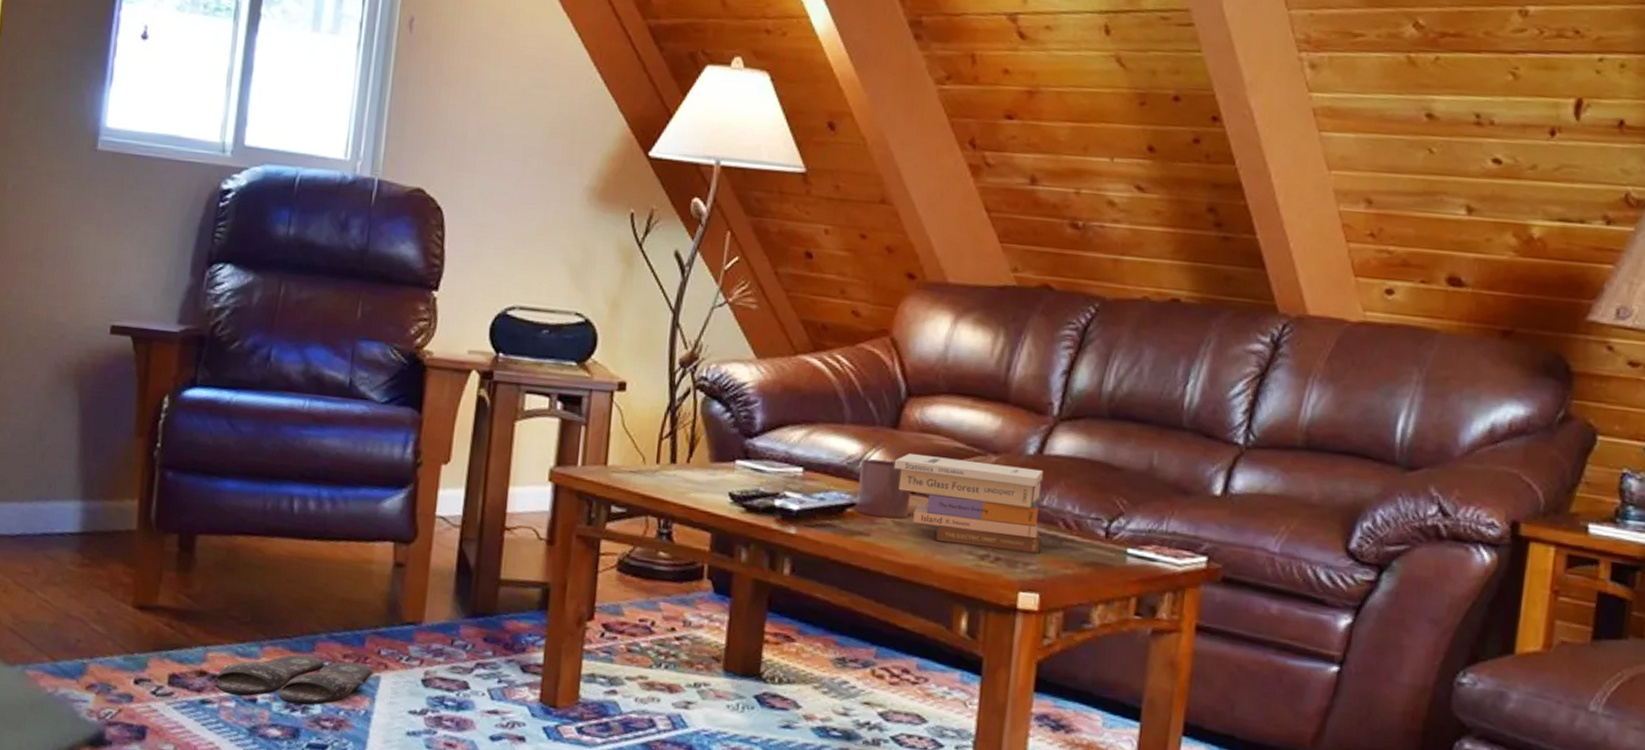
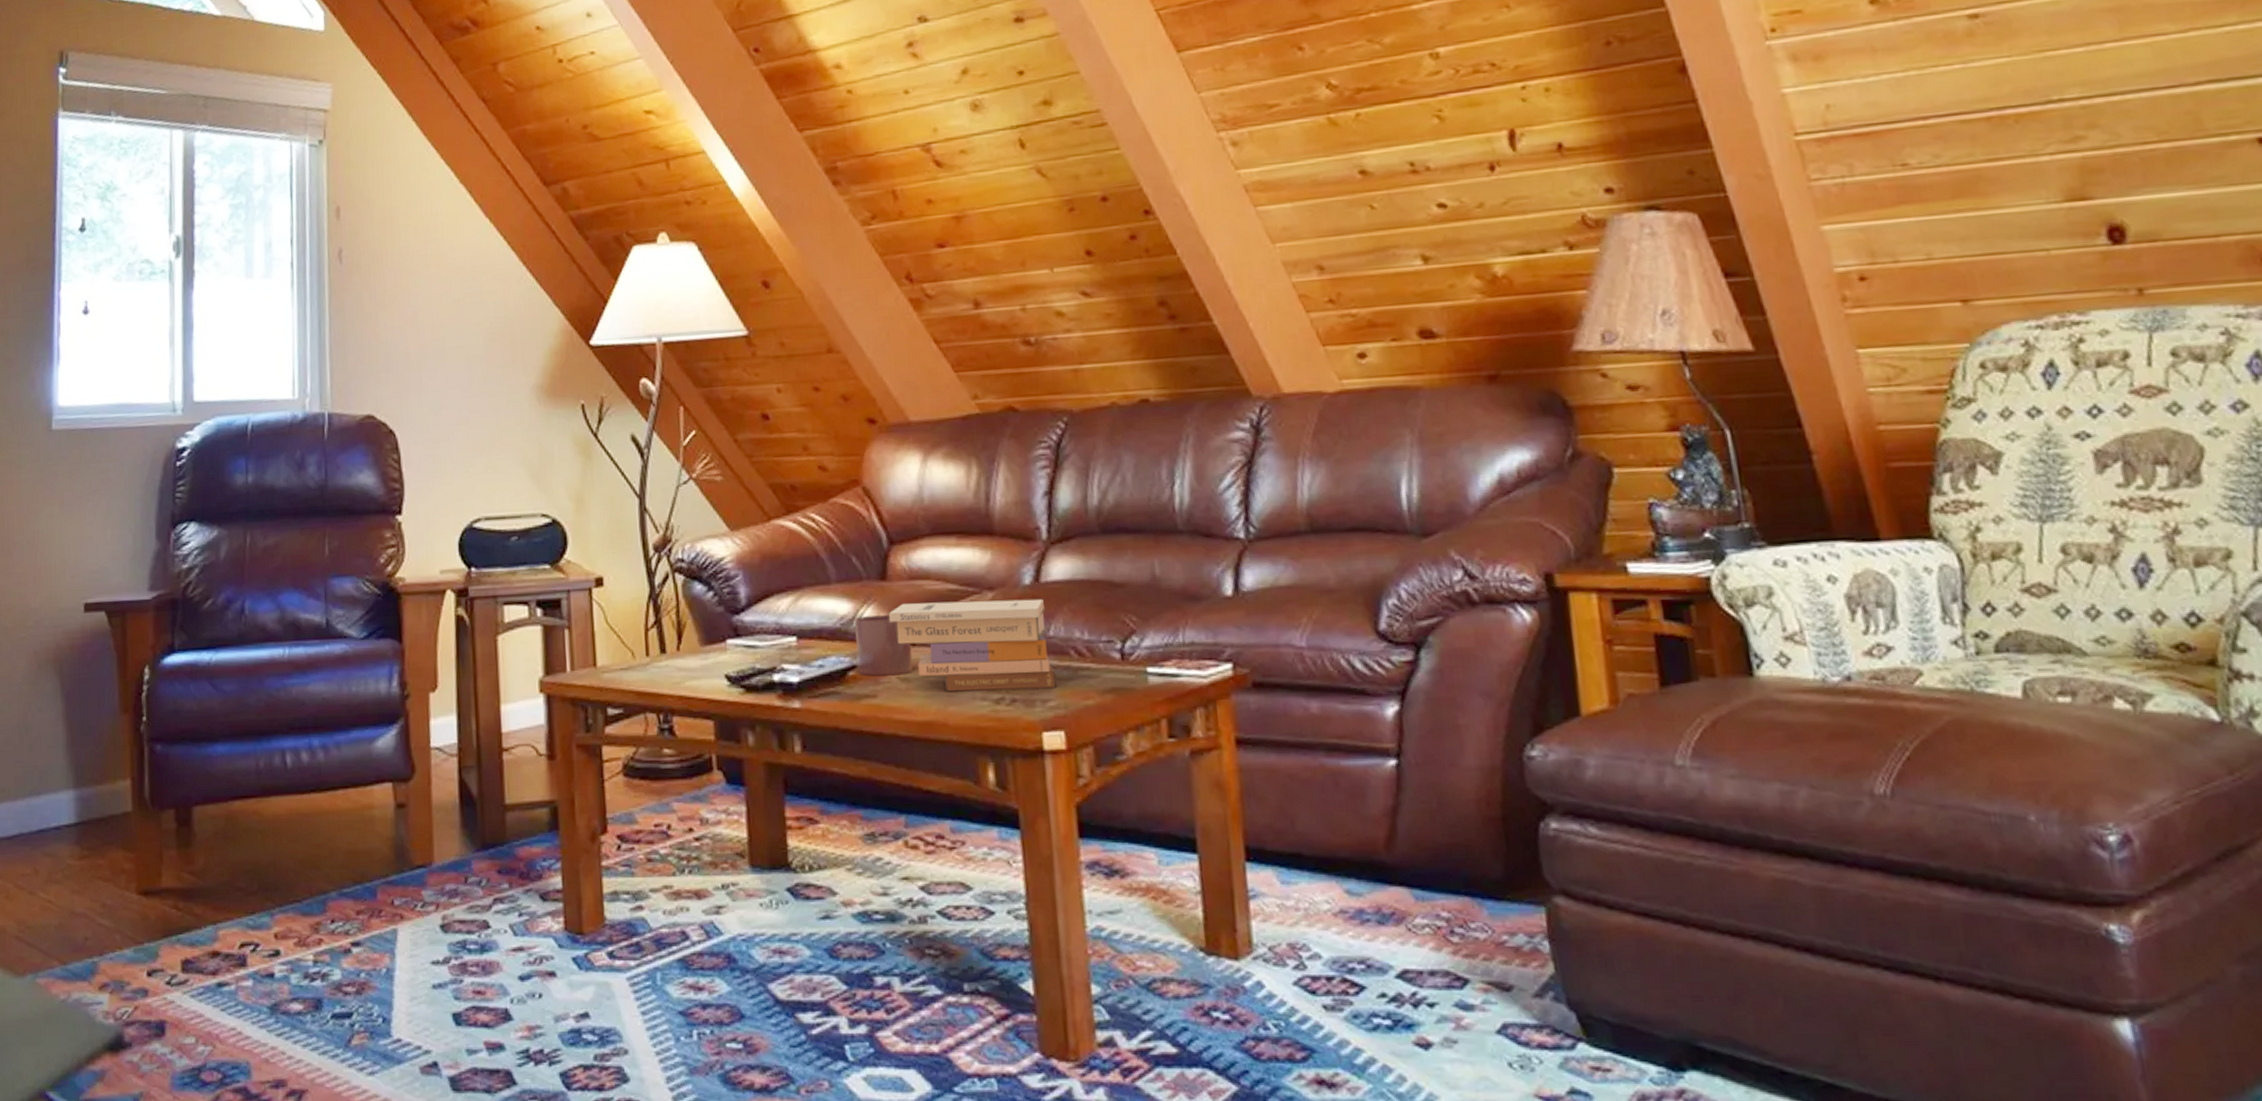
slippers: present [216,655,372,704] -> none [230,917,388,971]

